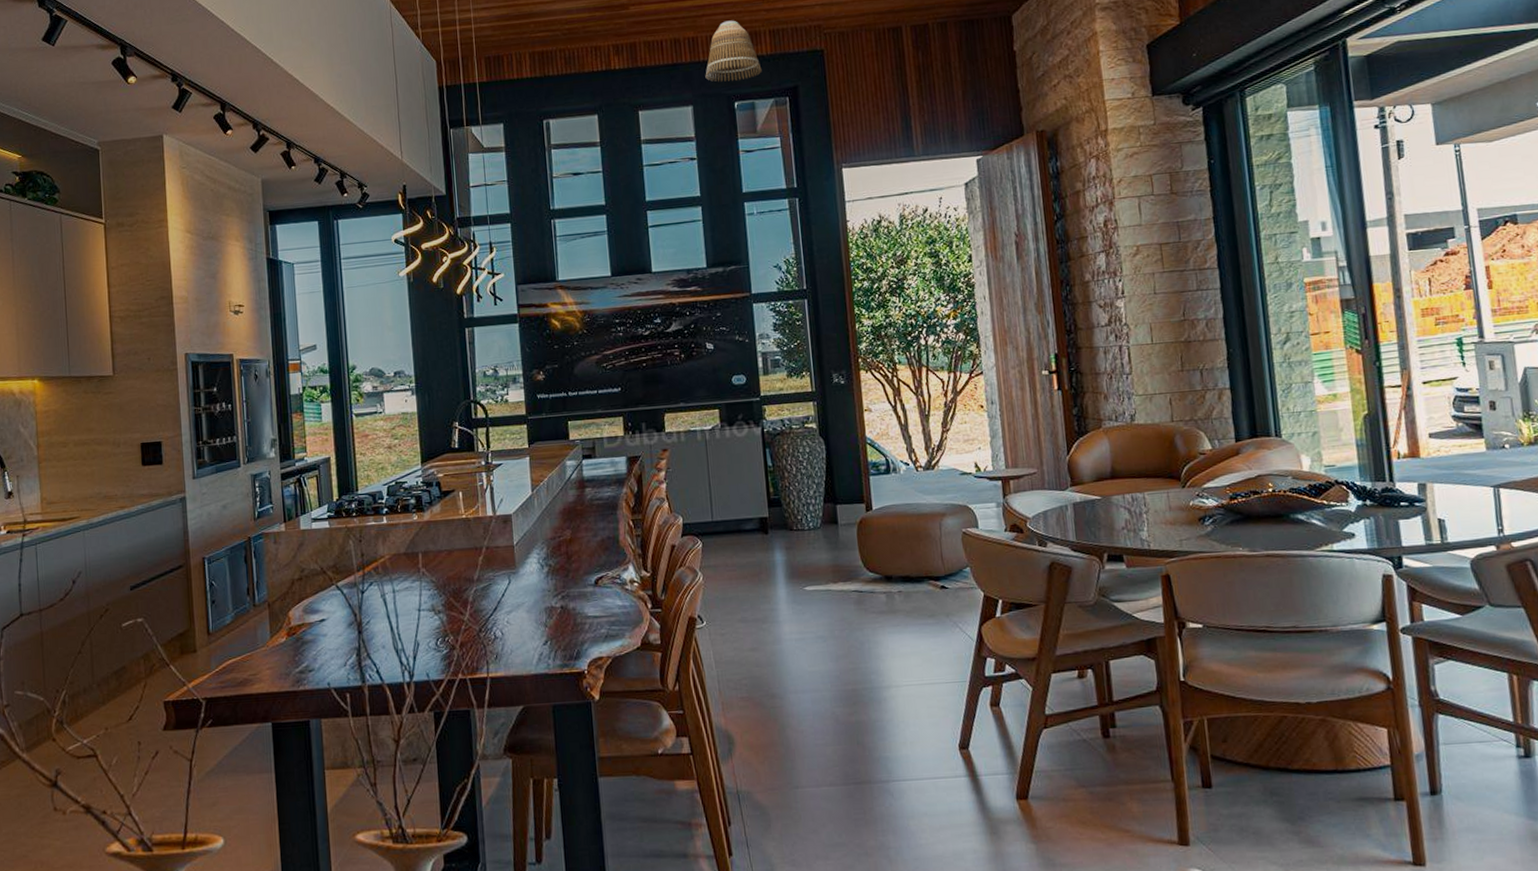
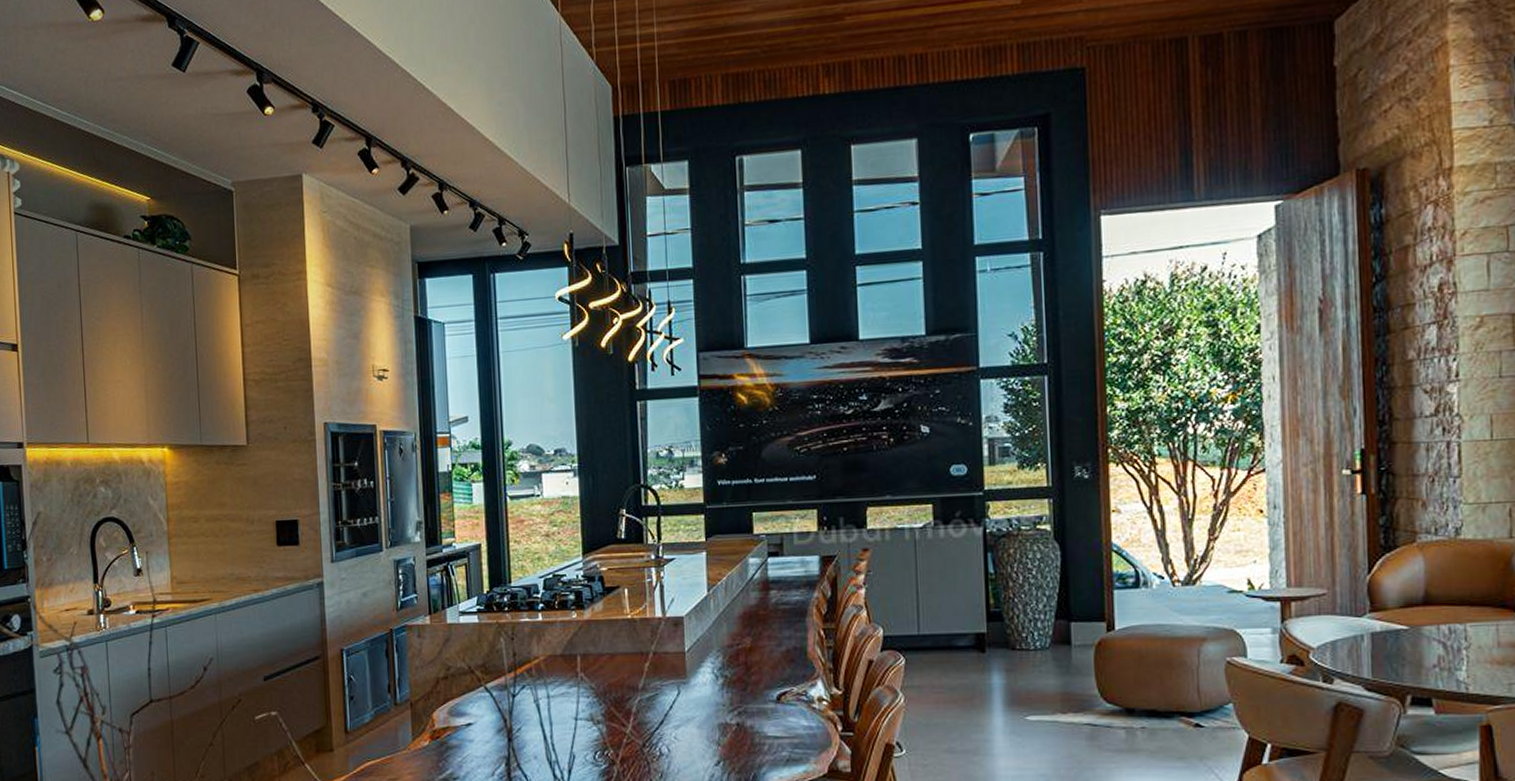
lamp shade: present [705,20,762,82] -> none [934,32,1006,109]

